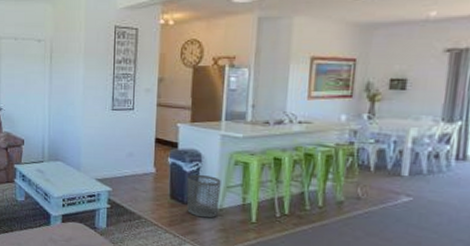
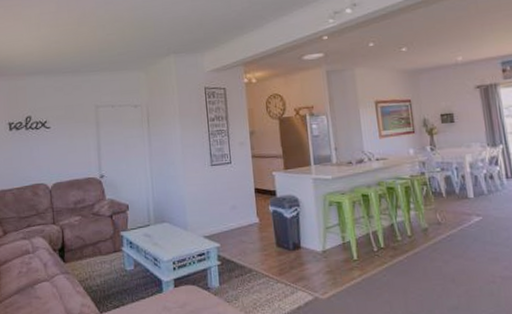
waste bin: present [186,174,221,218] -> none [289,218,322,262]

